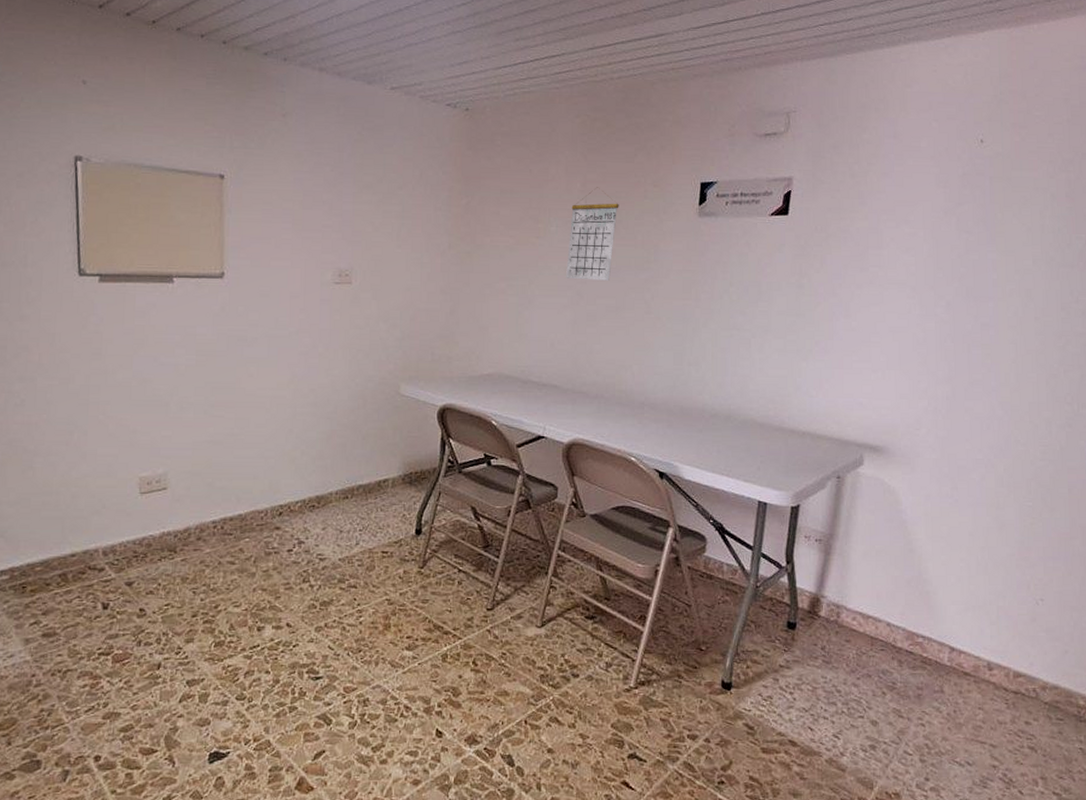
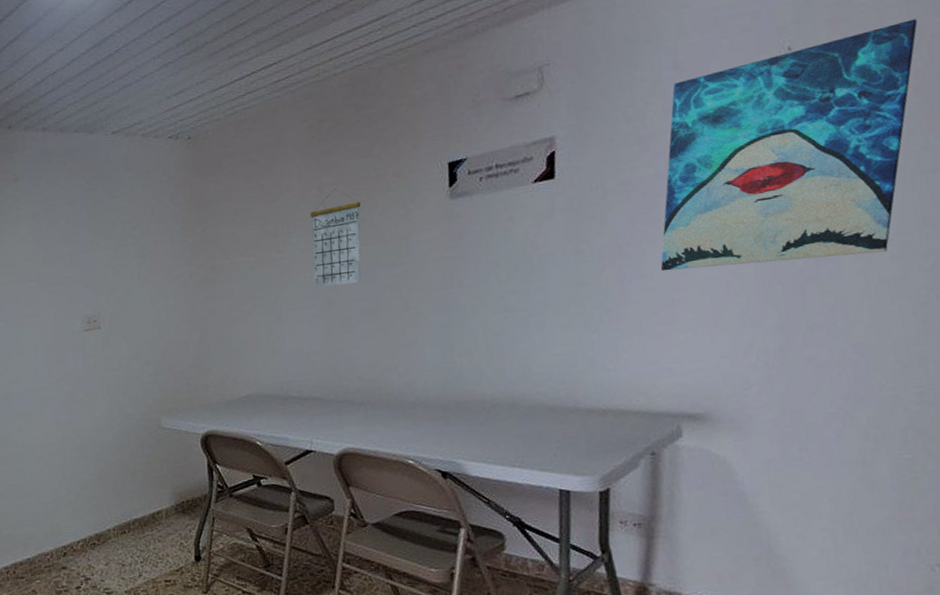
wall art: none [863,137,1074,327] -> present [660,19,918,272]

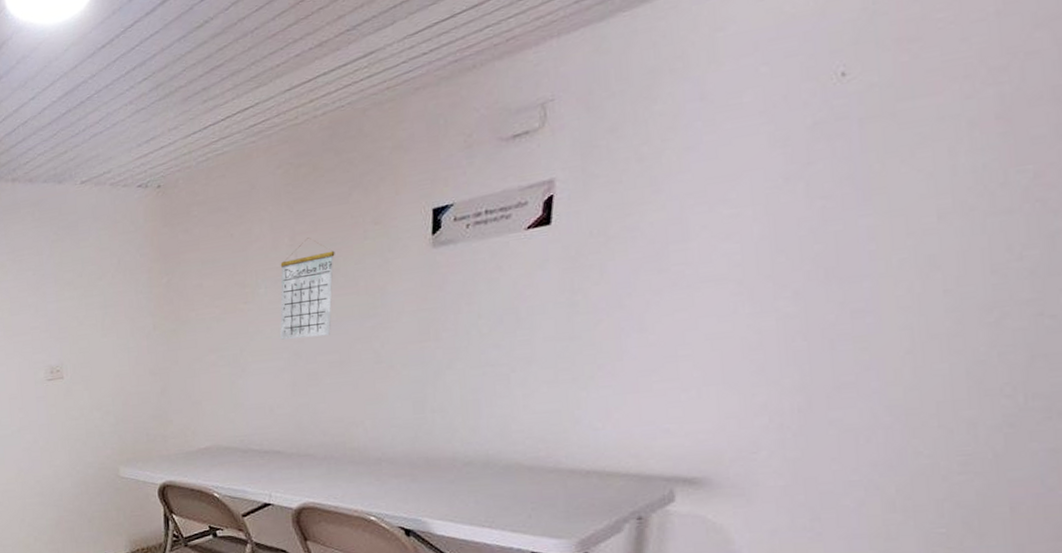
wall art: present [660,19,918,272] -> none [665,34,1010,325]

